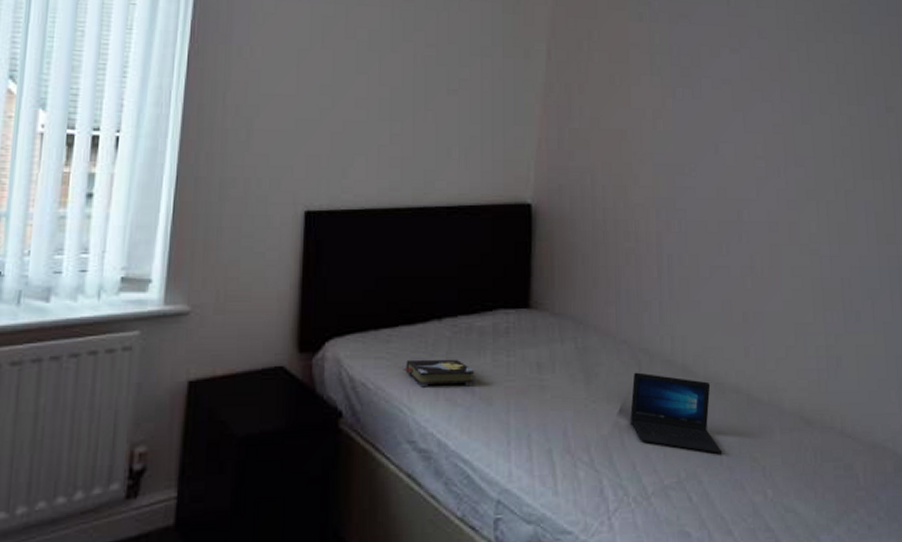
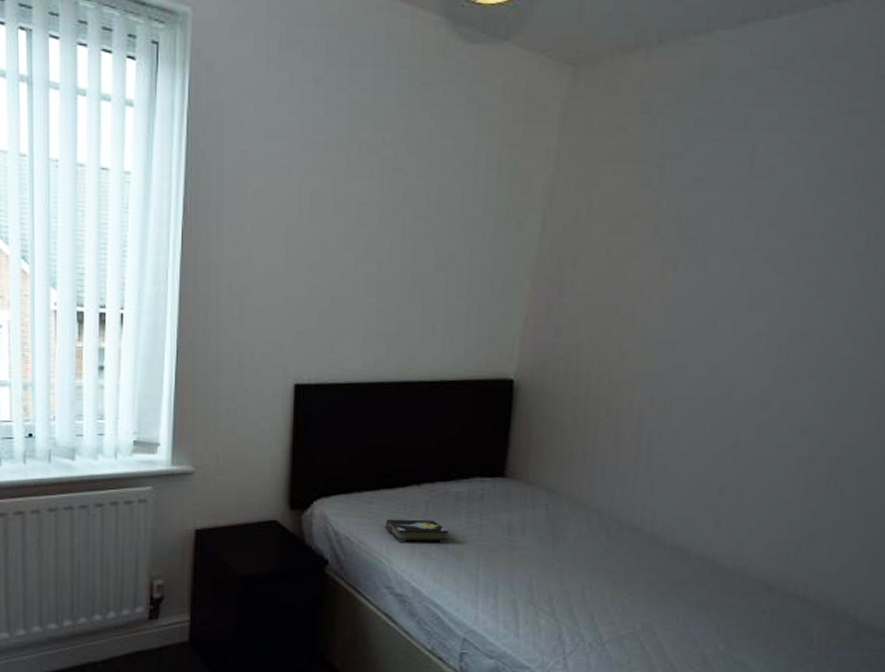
laptop: present [630,372,723,454] -> none [593,538,680,611]

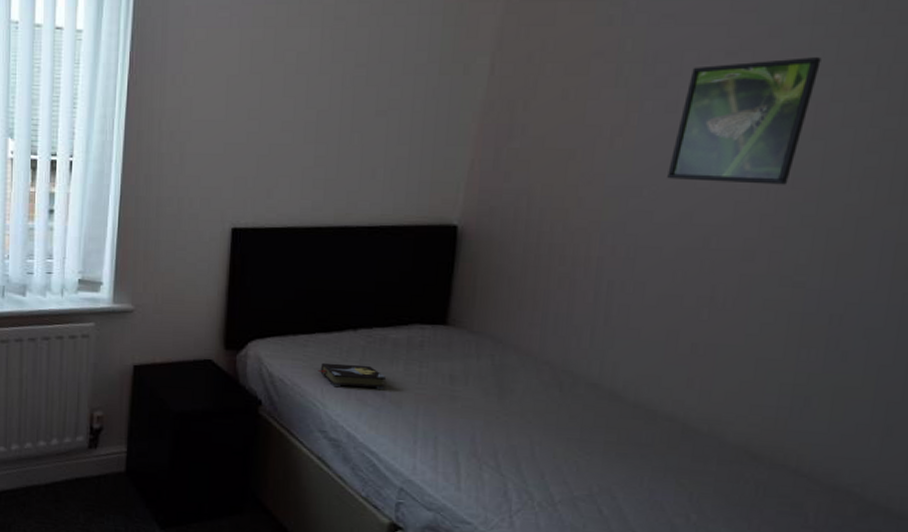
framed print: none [698,223,824,340] -> present [667,57,822,185]

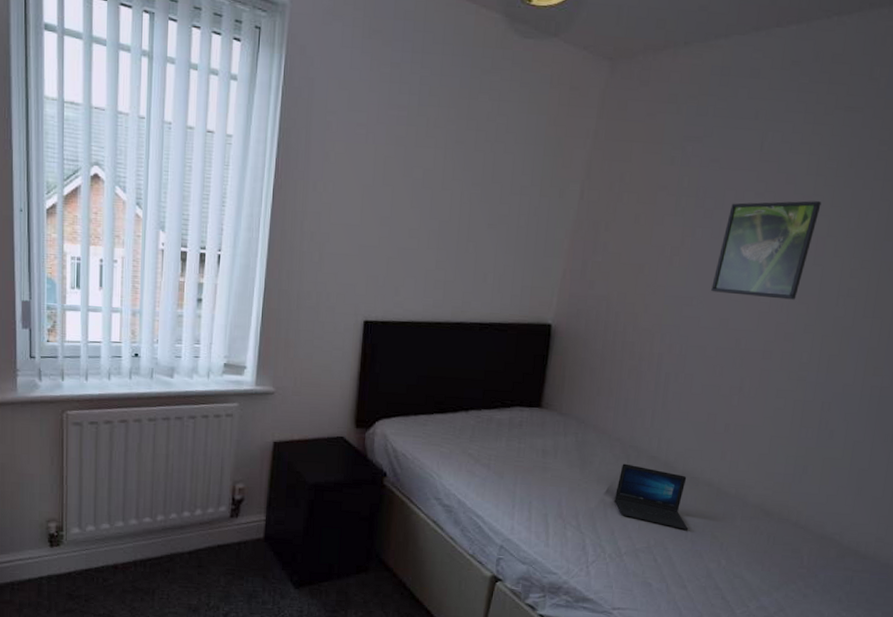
hardback book: present [317,362,386,389] -> none [434,439,491,462]
laptop: none [544,392,645,475] -> present [614,463,689,530]

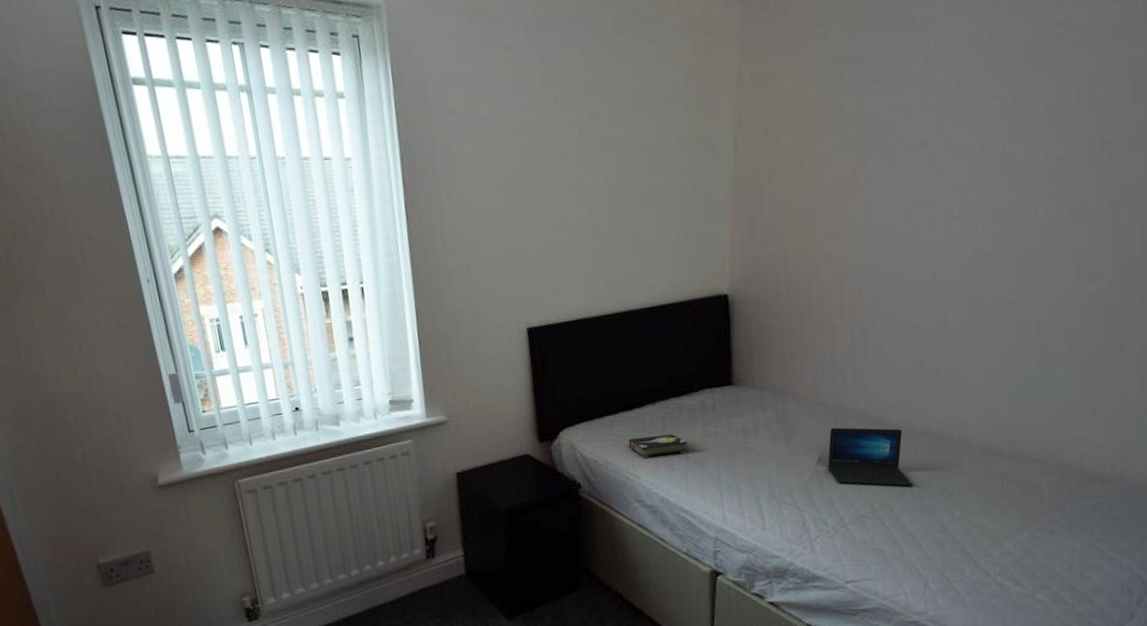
hardback book: none [434,439,491,462] -> present [626,433,688,458]
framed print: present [711,201,822,300] -> none [895,103,1002,226]

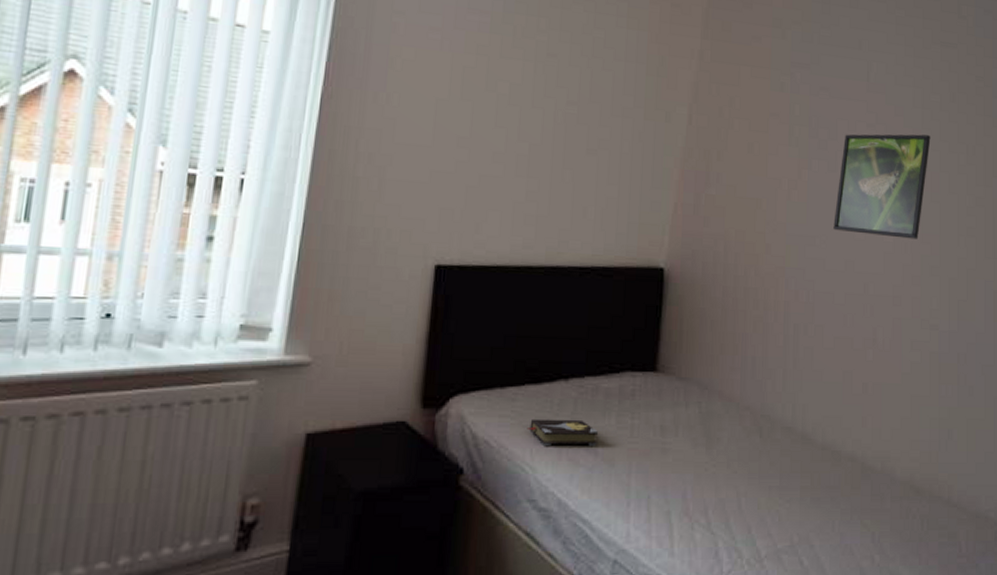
laptop: present [828,427,914,487] -> none [749,438,835,519]
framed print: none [895,103,1002,226] -> present [833,134,931,240]

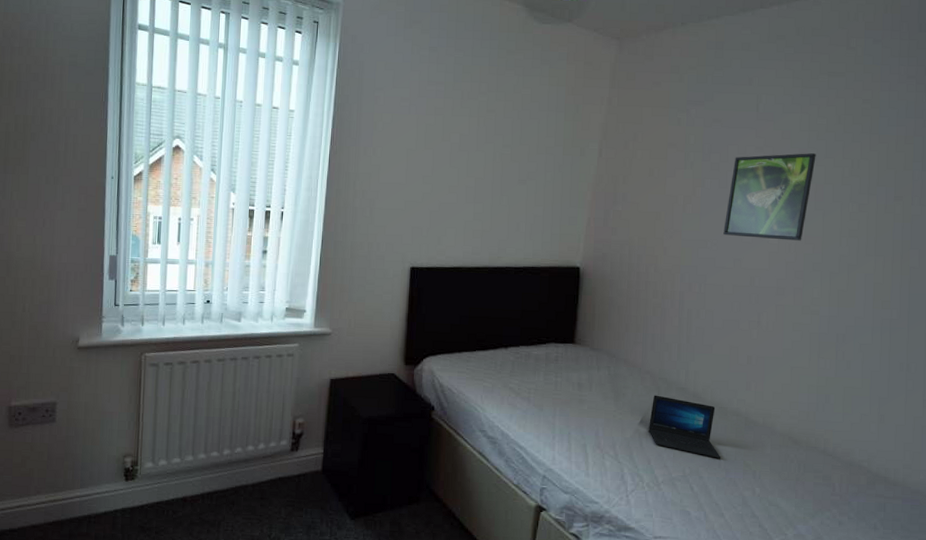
hardback book: present [526,418,598,446] -> none [478,374,530,395]
laptop: none [749,438,835,519] -> present [649,395,721,459]

